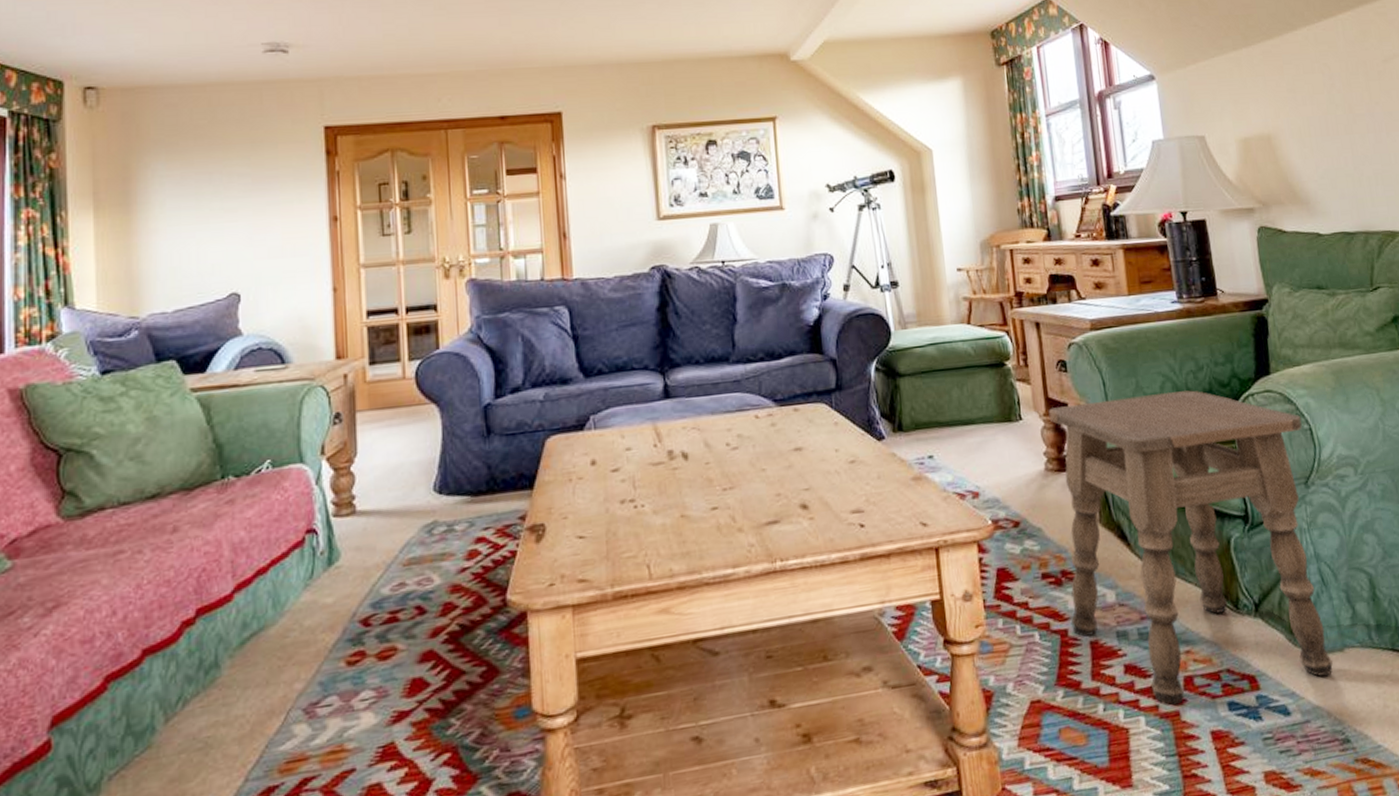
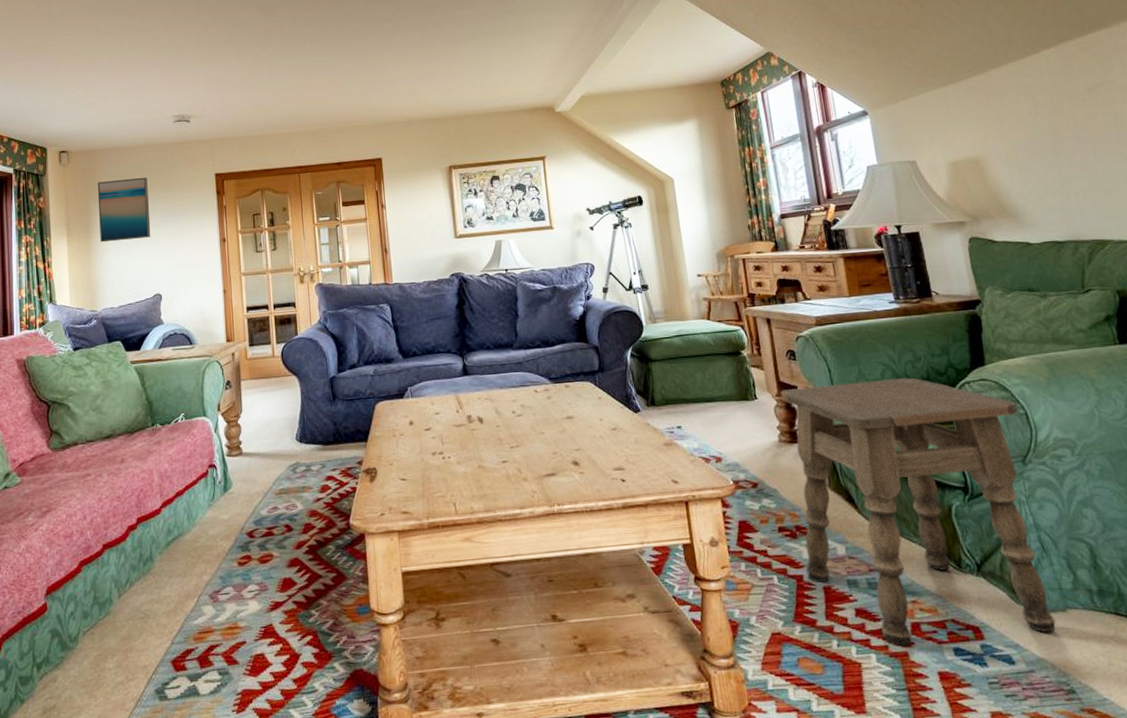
wall art: none [143,128,226,220] -> present [97,177,151,243]

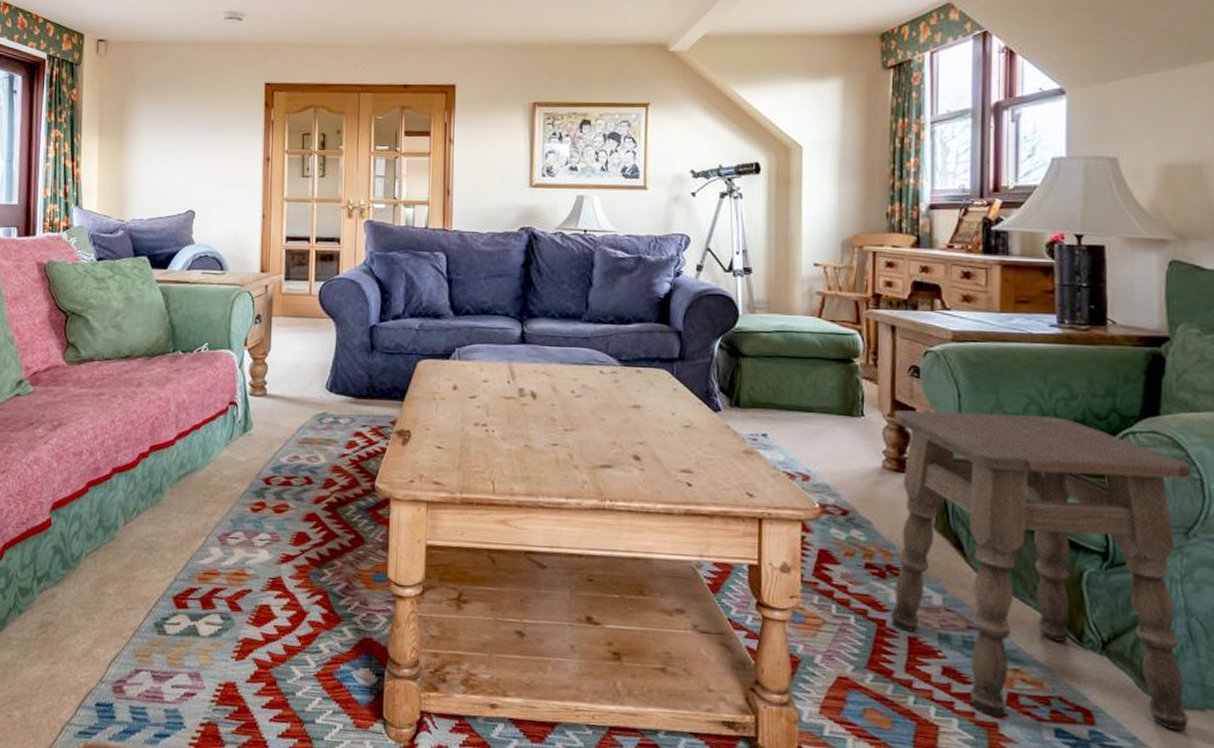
wall art: present [97,177,151,243] -> none [134,78,190,147]

